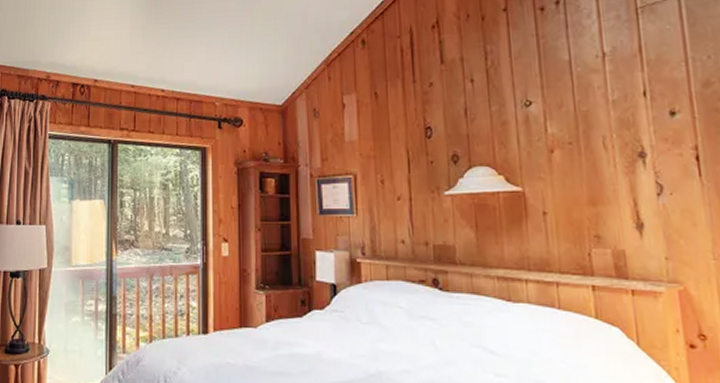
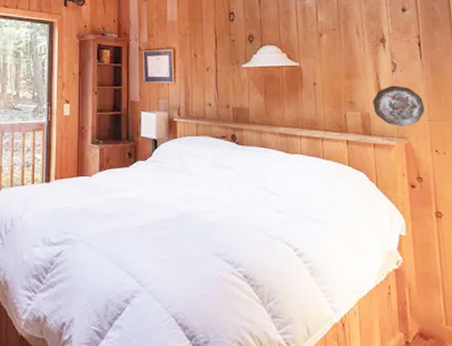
decorative plate: none [629,213,708,267] -> present [373,85,425,126]

